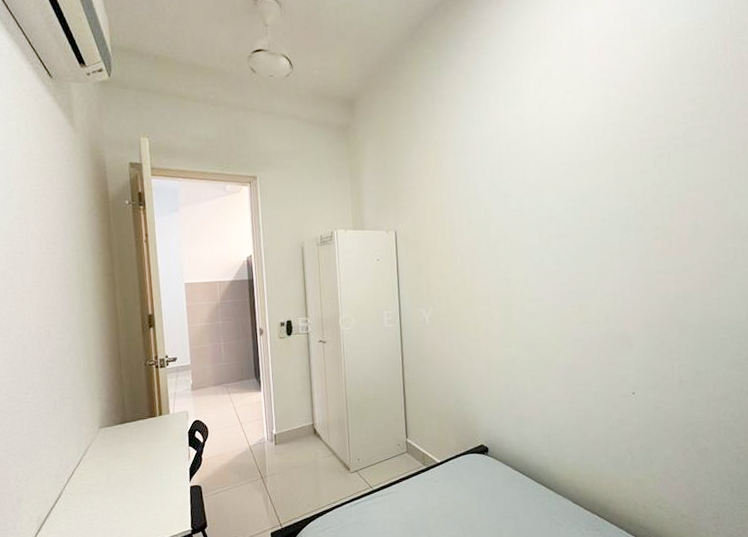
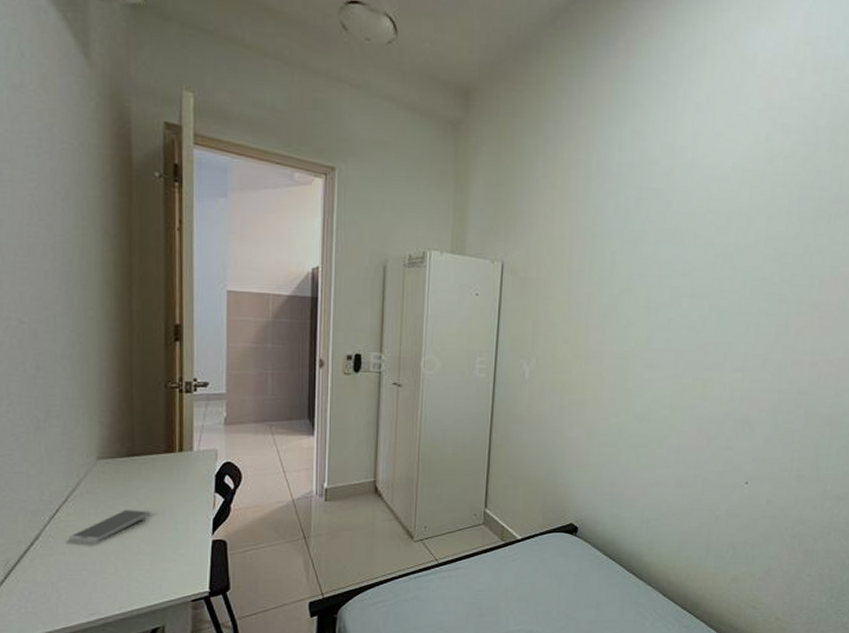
smartphone: none [82,466,142,497] -> present [68,509,151,542]

